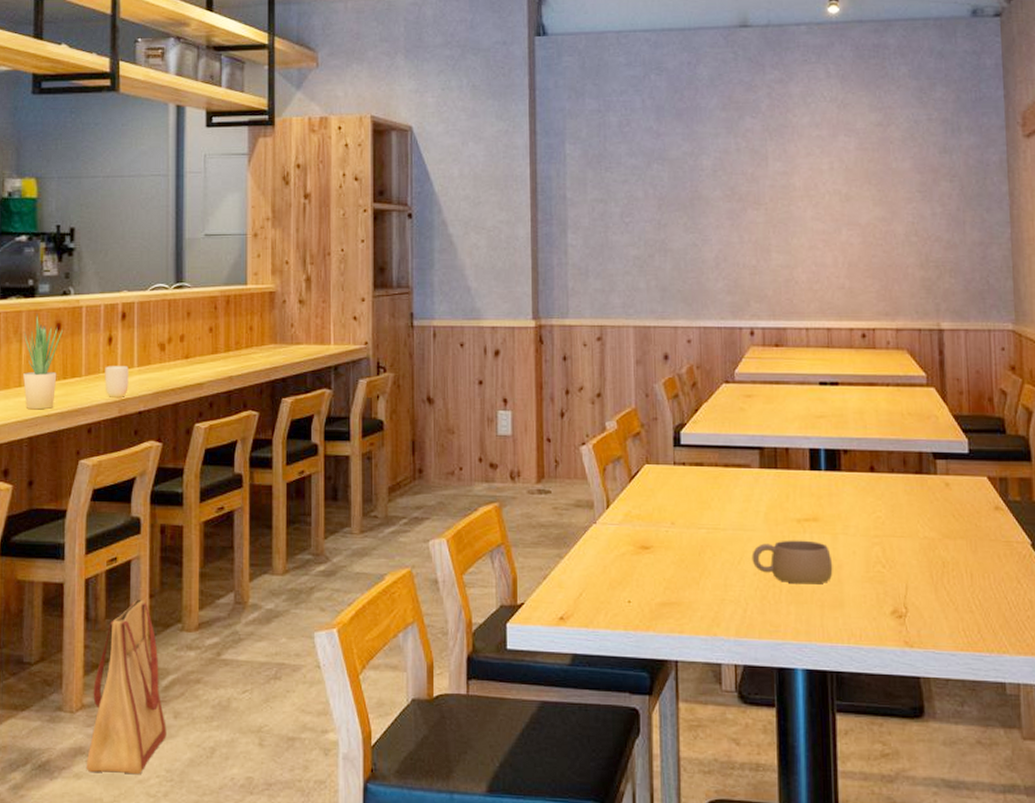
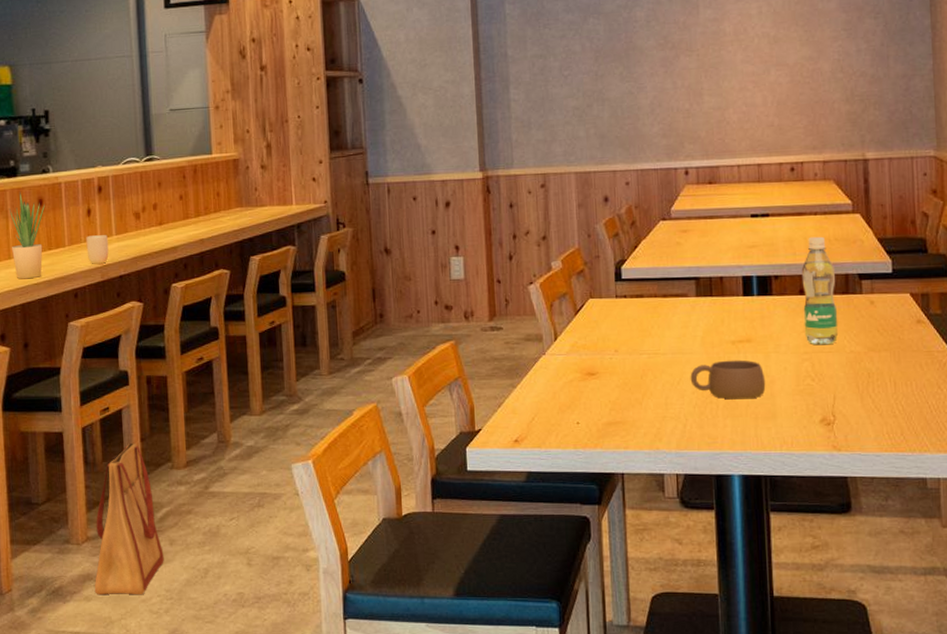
bottle: none [872,409,912,529] -> present [801,236,839,345]

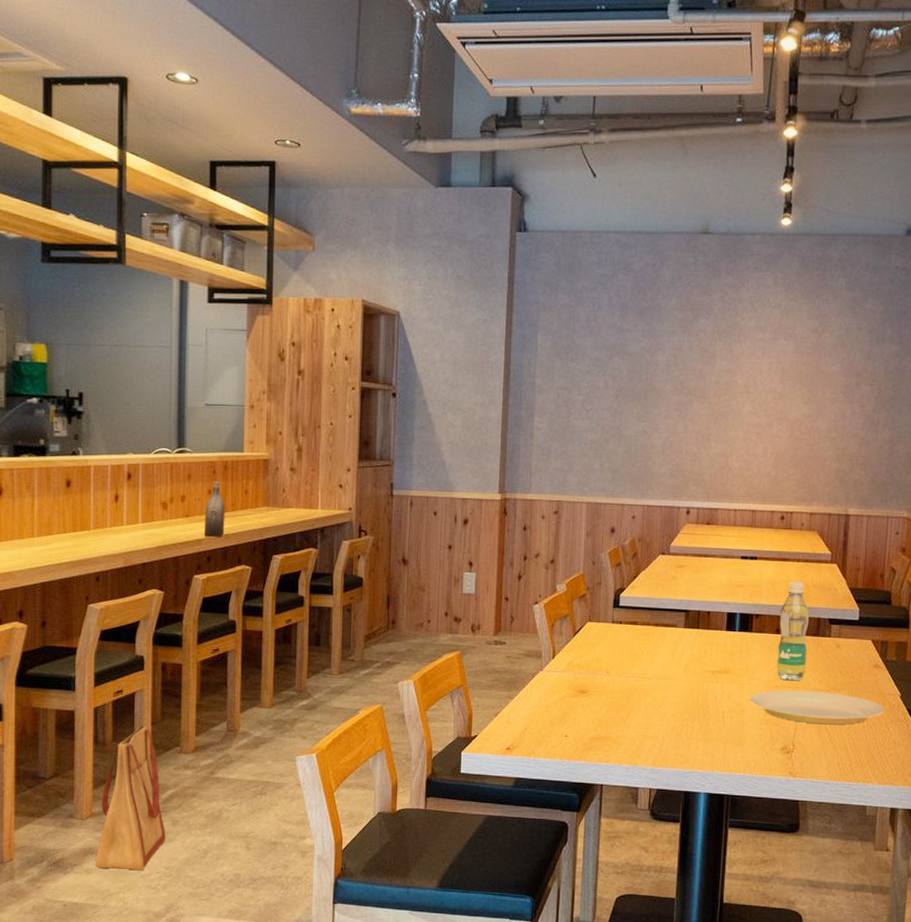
potted plant: present [8,191,45,279] -> none [35,470,72,559]
cup: present [86,235,109,264] -> none [111,521,134,550]
water jug: none [178,186,200,244] -> present [204,481,225,538]
cup: present [690,360,766,400] -> none [671,688,738,725]
plate: none [777,354,934,391] -> present [749,690,884,725]

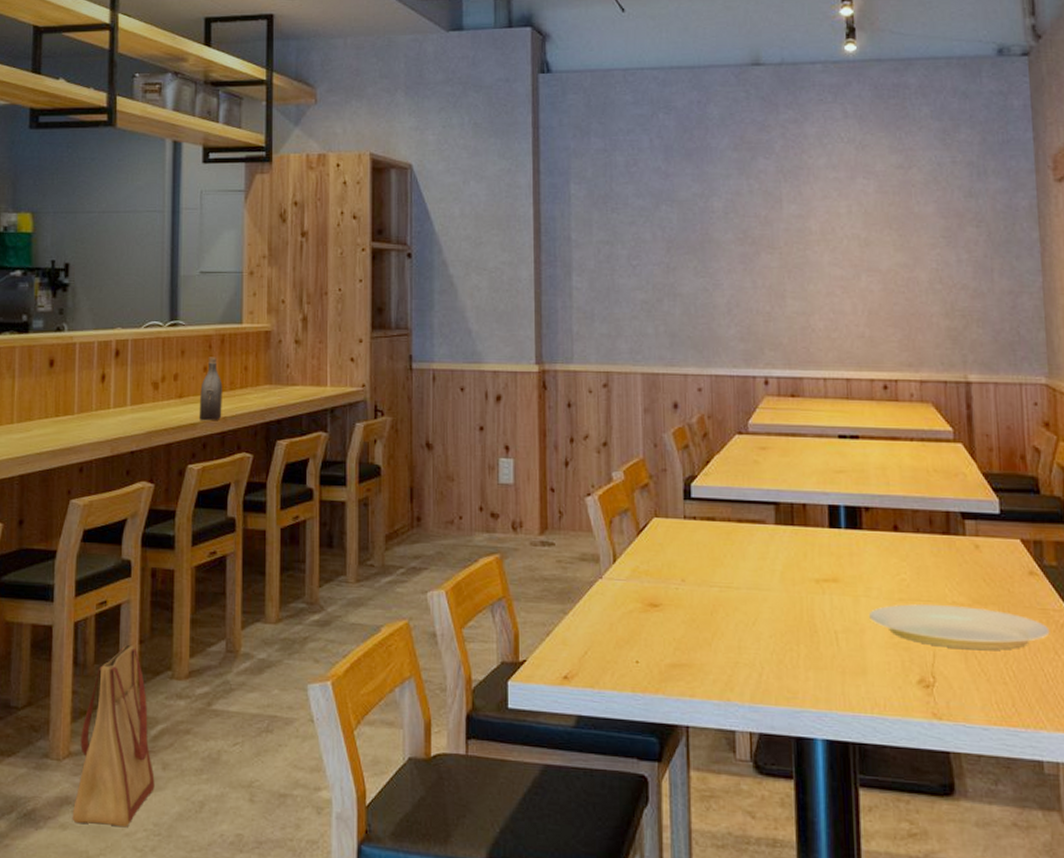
bottle: present [776,581,809,681] -> none [895,465,939,593]

